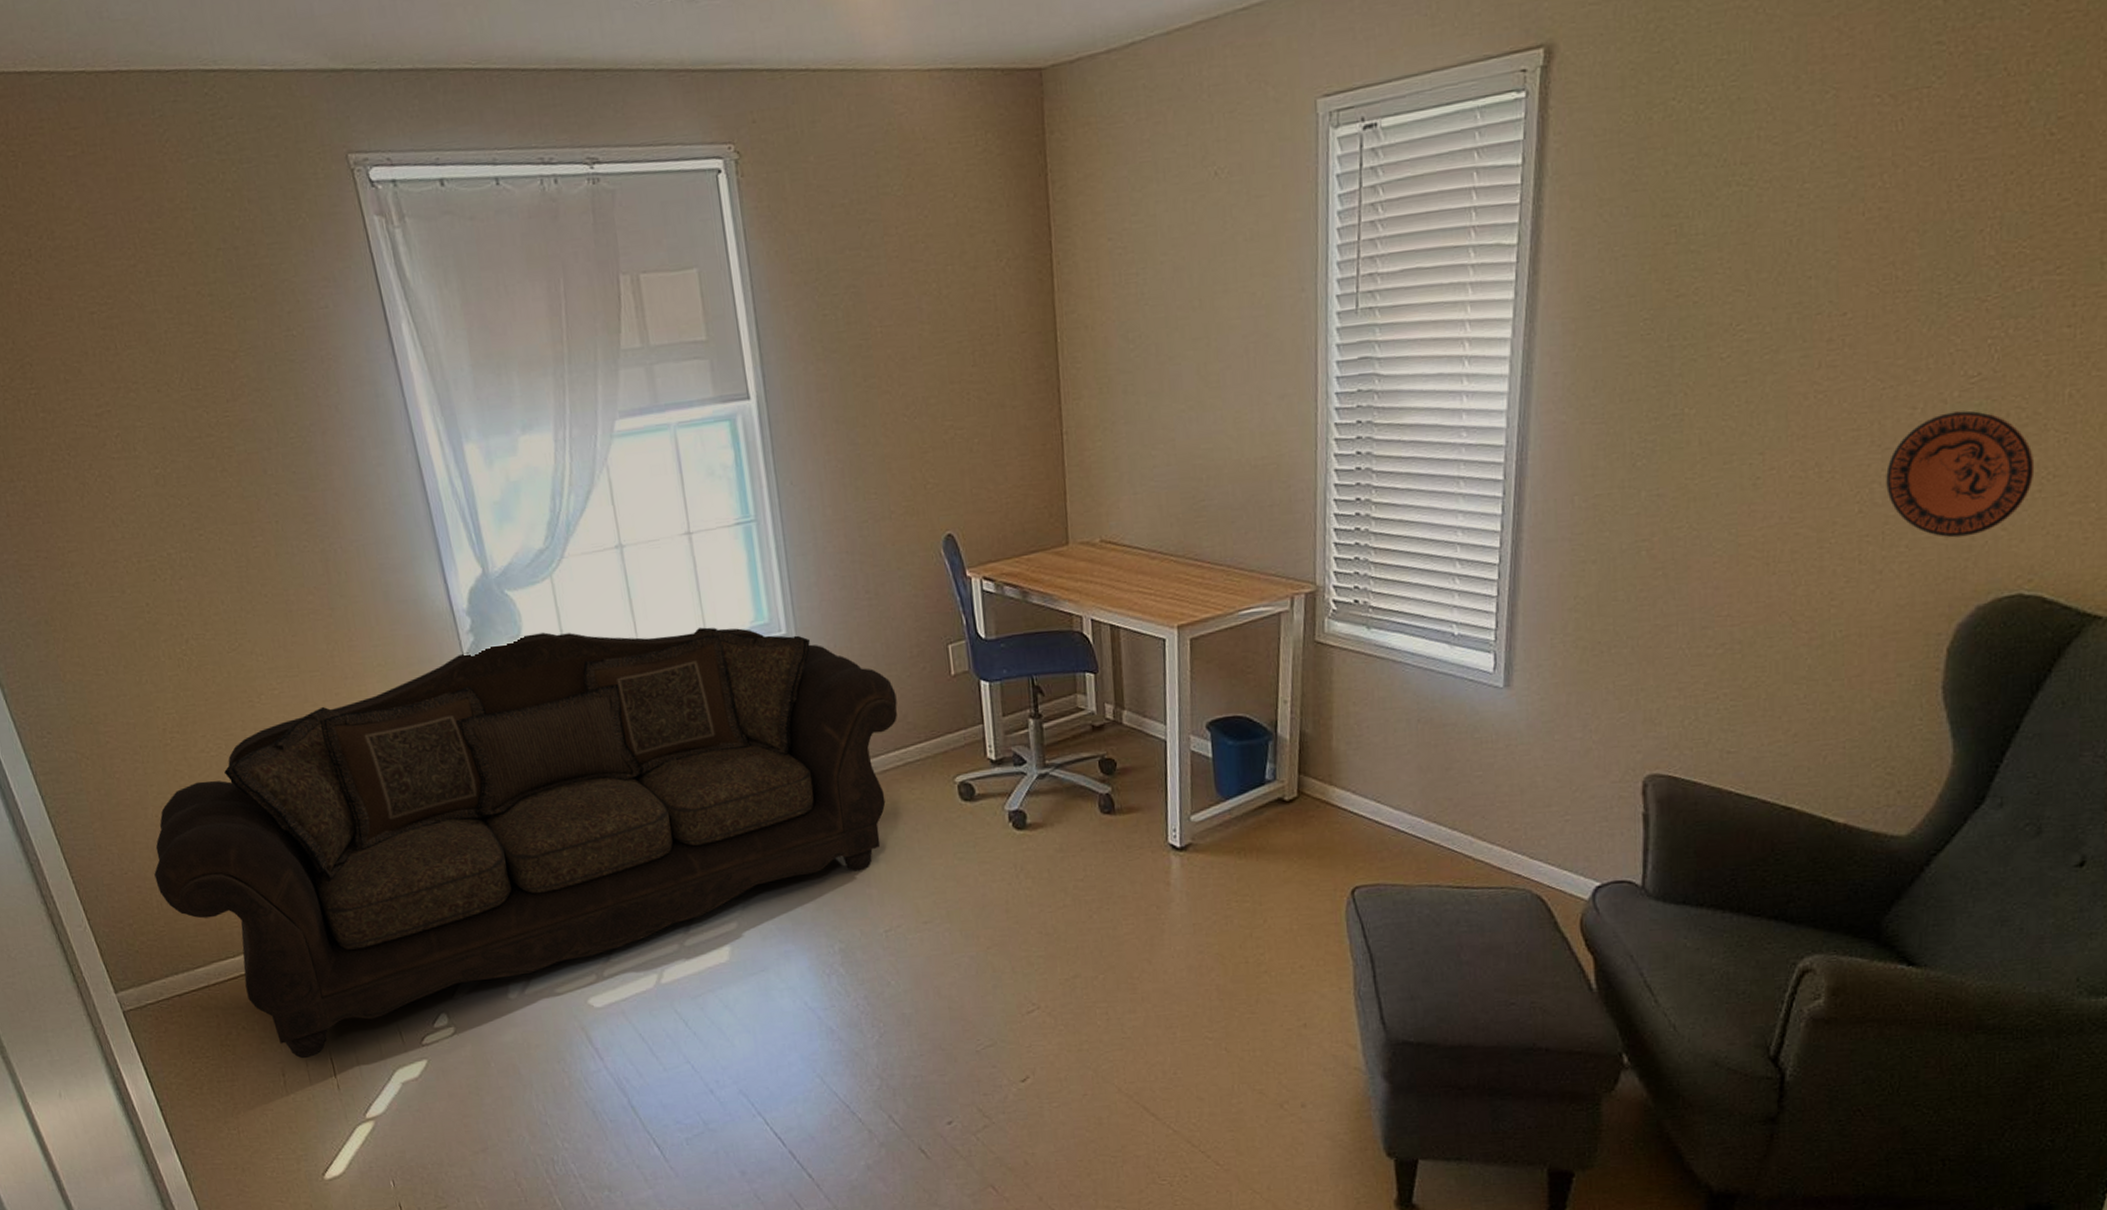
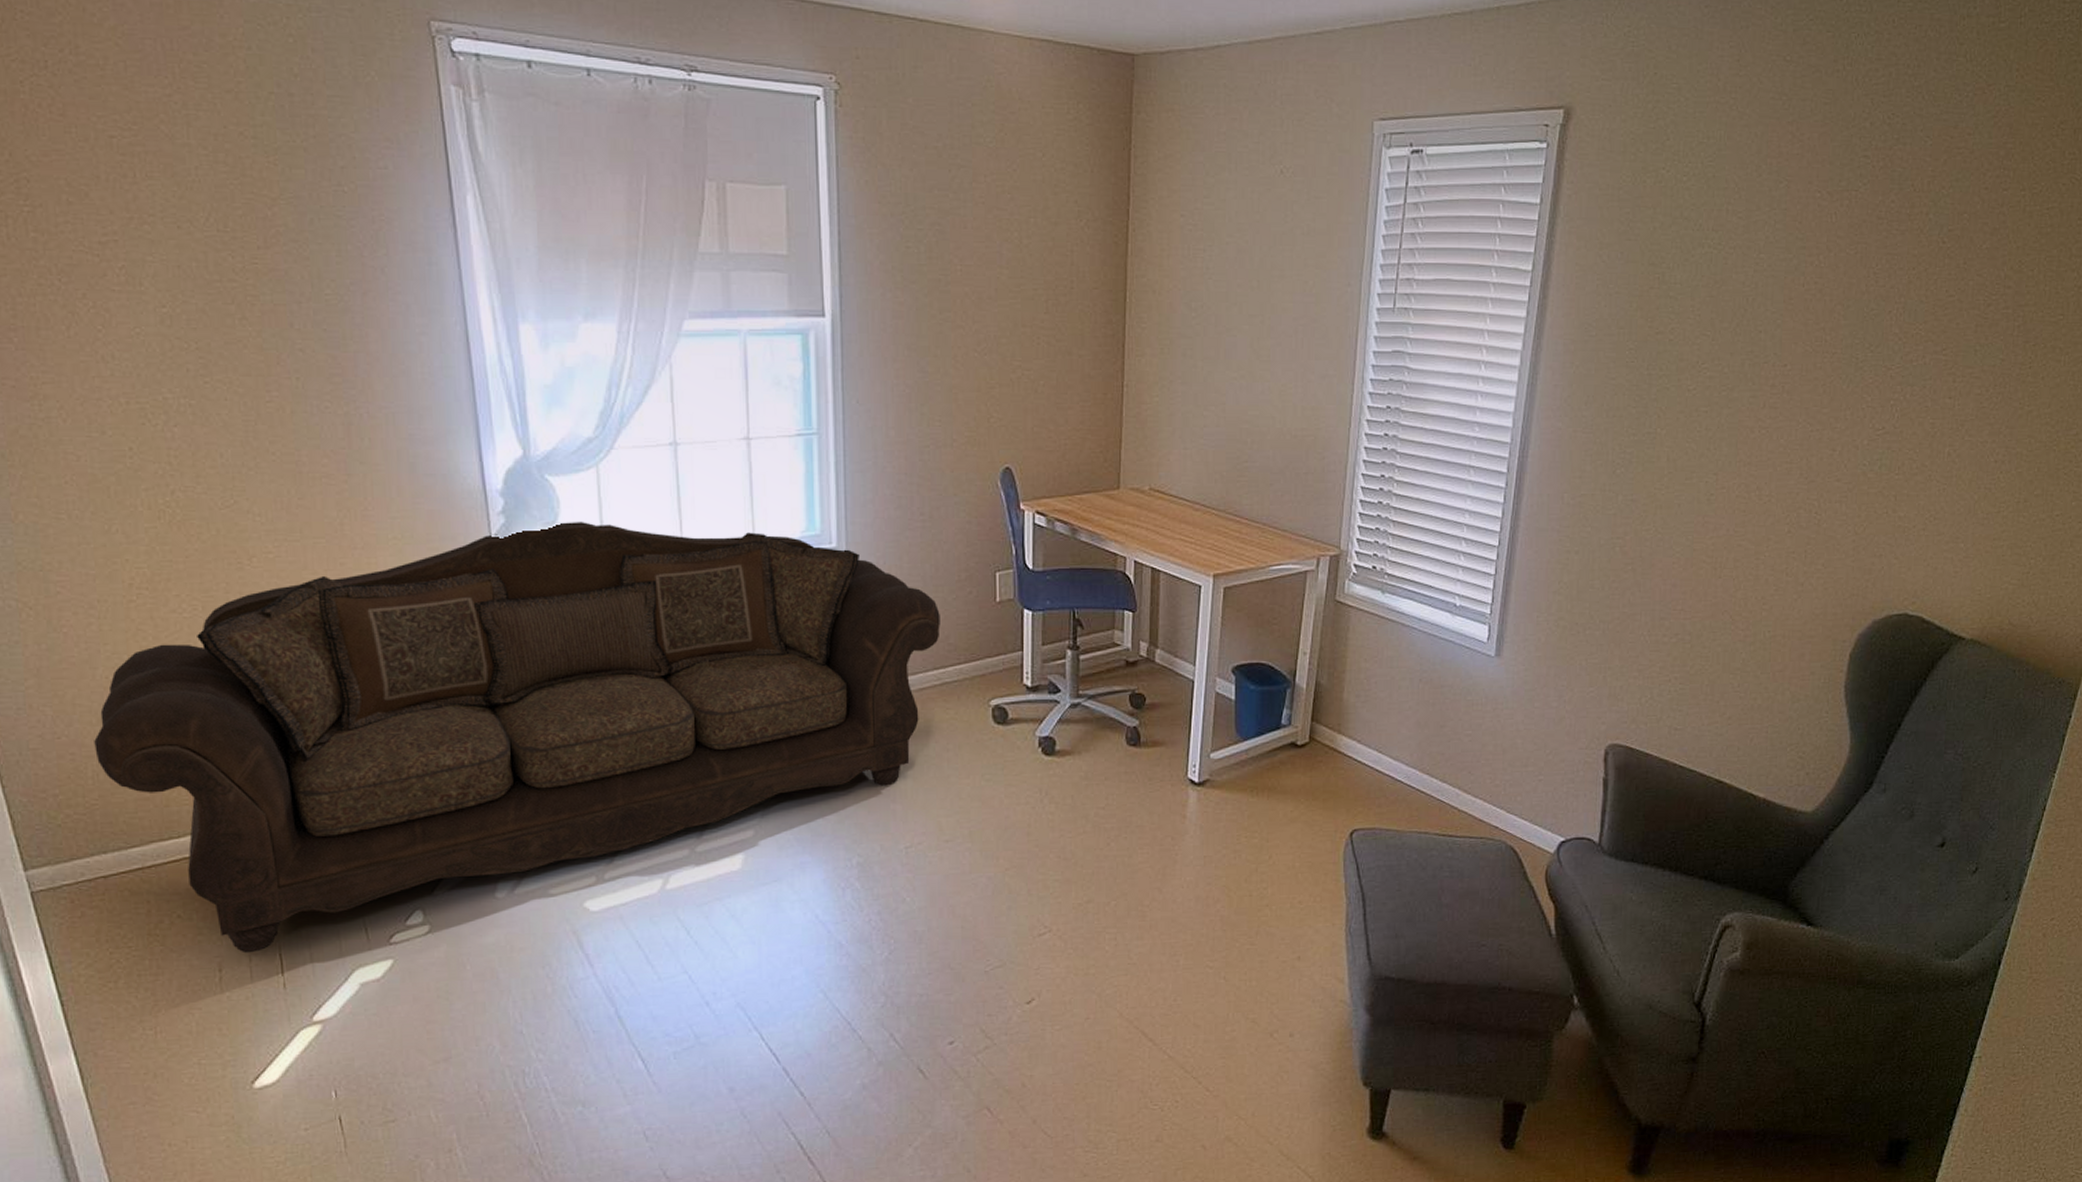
decorative plate: present [1886,410,2035,538] -> none [1810,457,1921,561]

